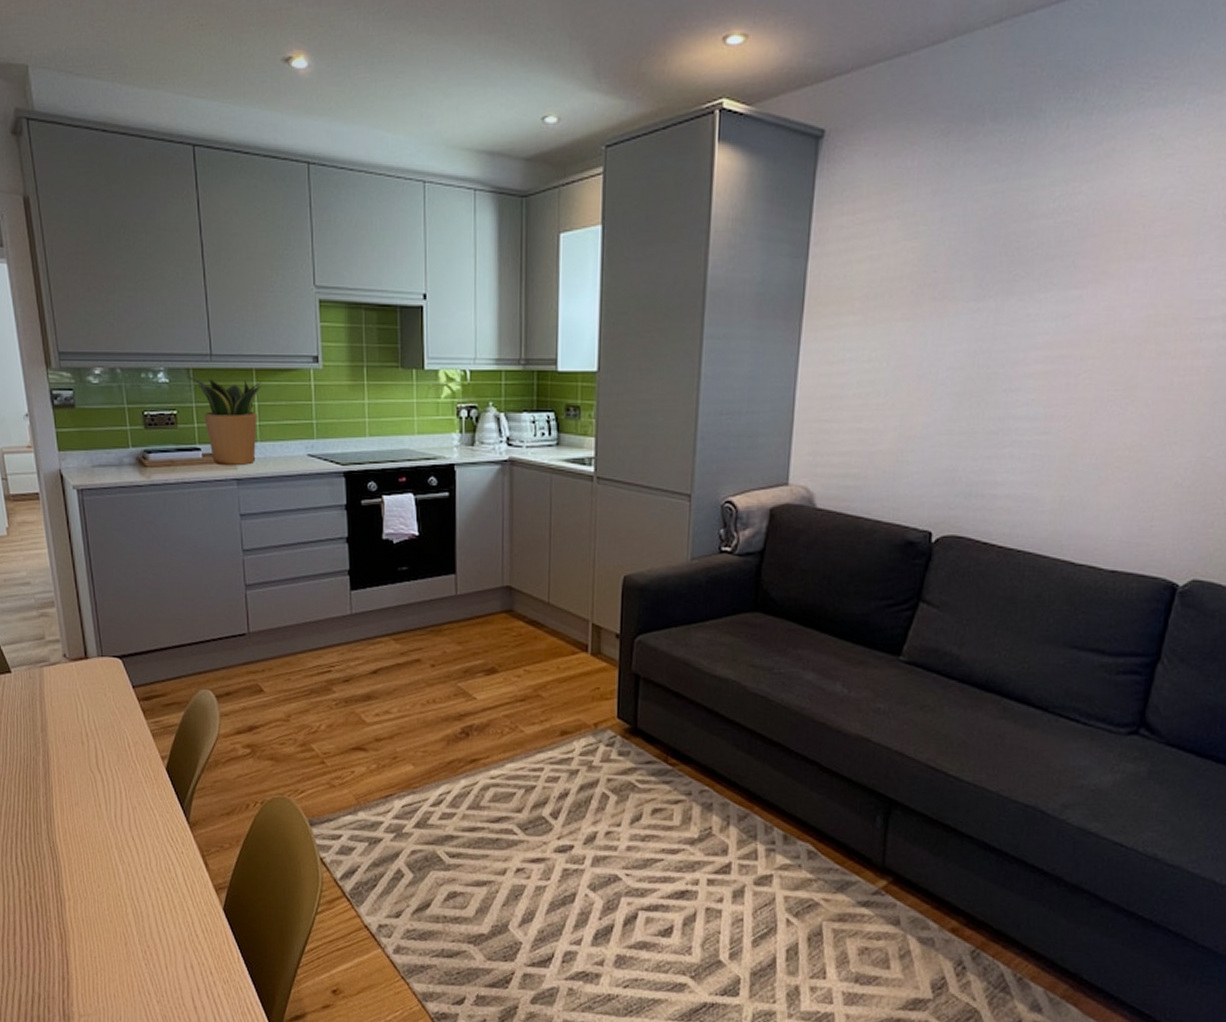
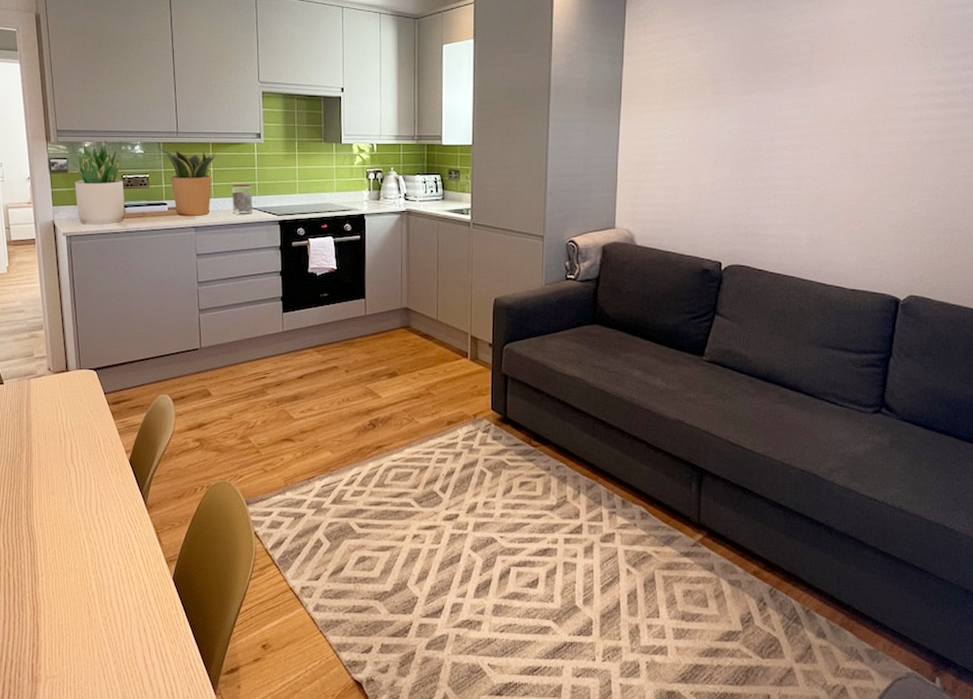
planter: none [79,366,148,476] -> present [71,141,125,225]
jar: none [283,424,310,463] -> present [232,184,253,214]

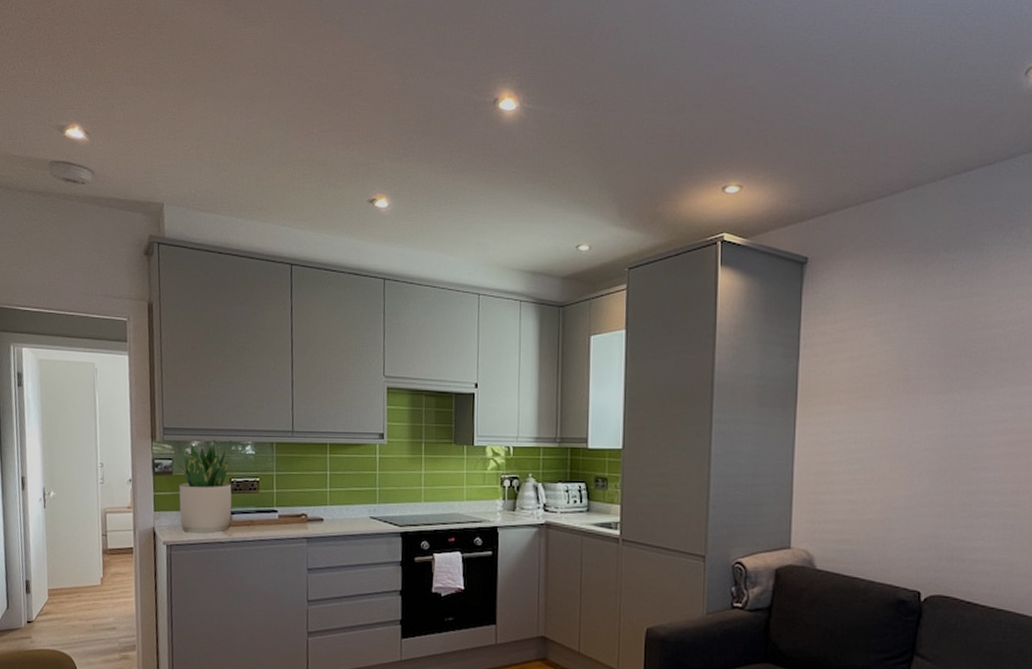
potted plant: present [158,148,216,217] -> none [270,449,334,527]
jar: present [232,184,253,214] -> none [349,490,373,525]

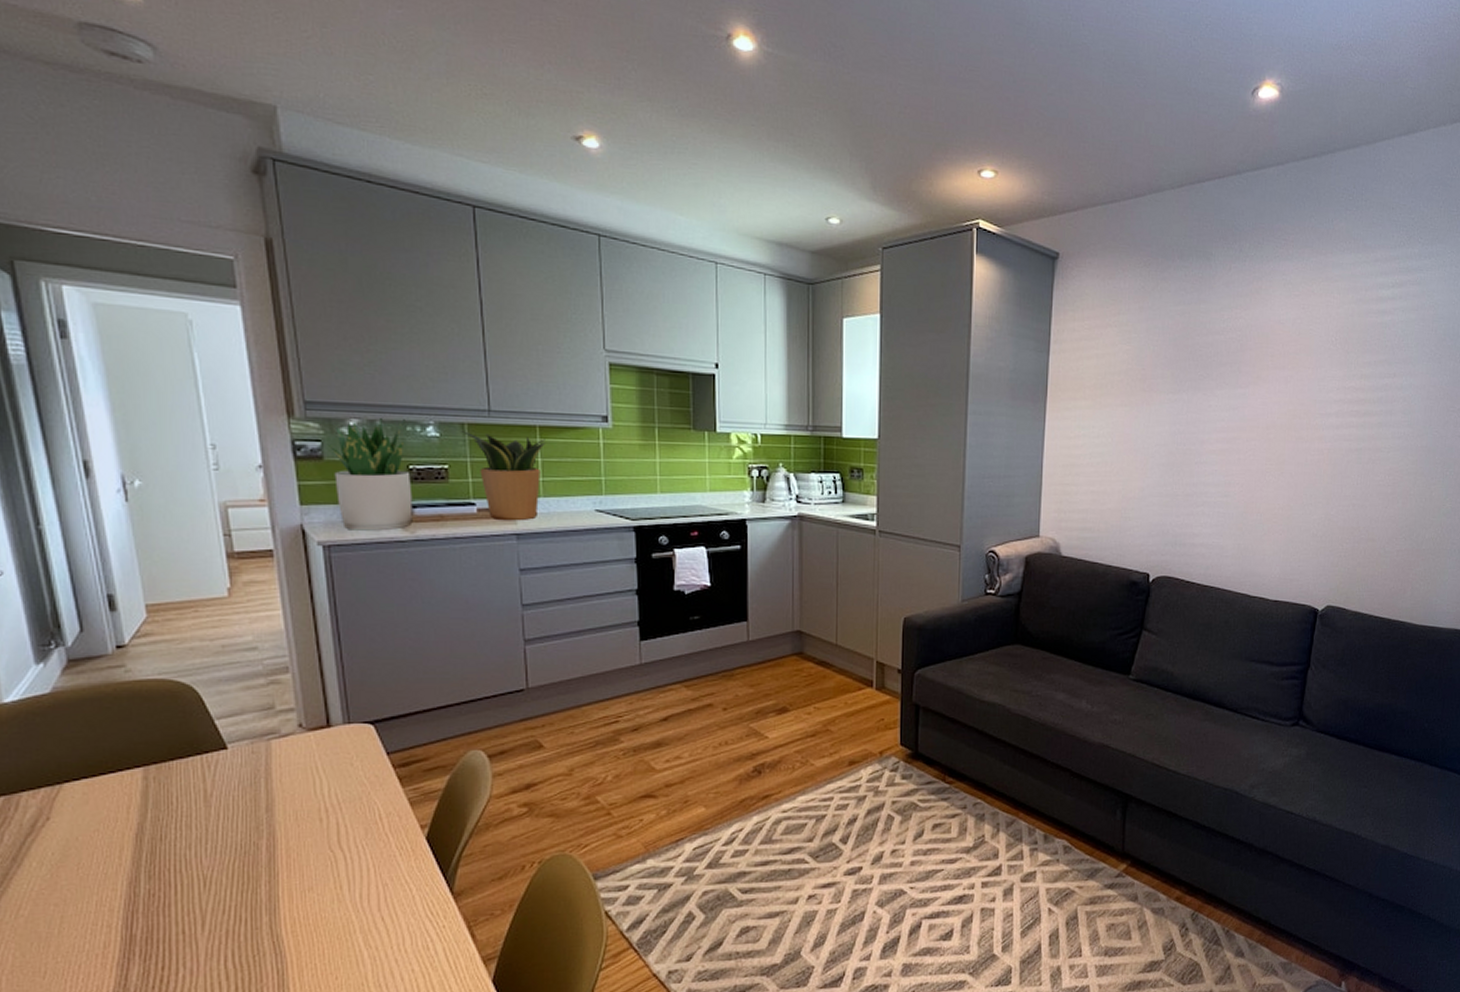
potted plant: none [270,449,334,527] -> present [461,431,545,521]

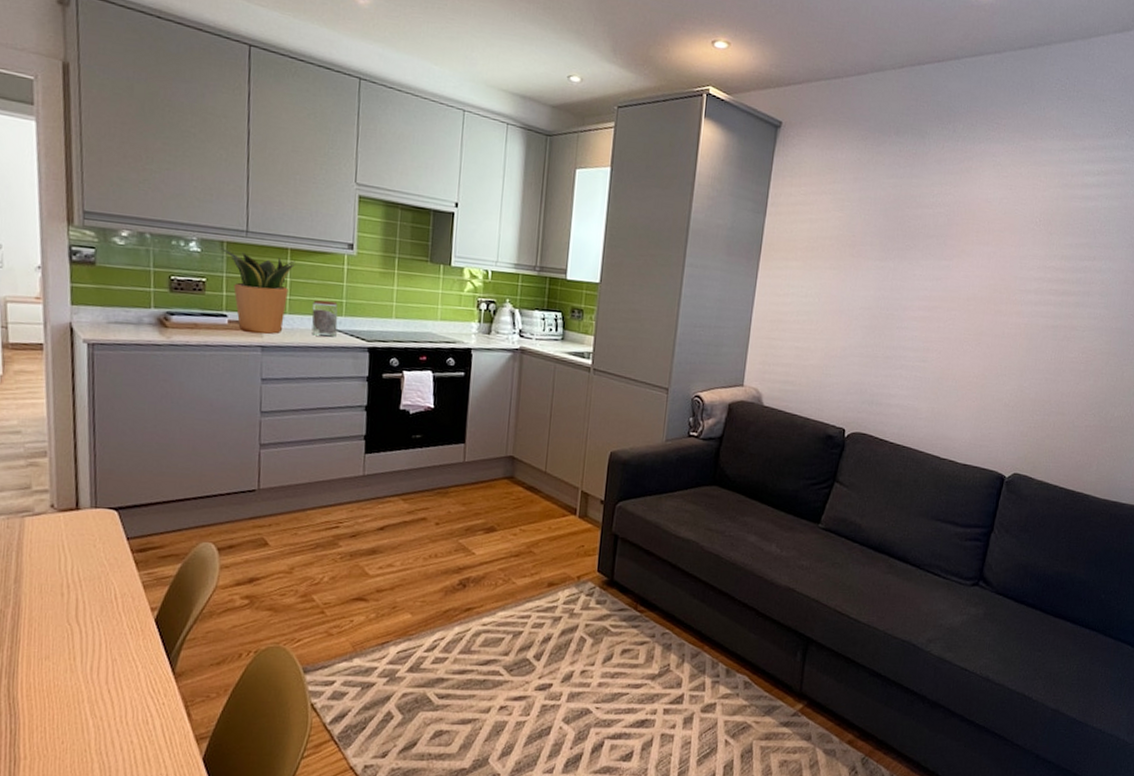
planter: present [329,418,413,531] -> none [101,231,172,334]
jar: none [568,480,598,518] -> present [311,300,338,337]

